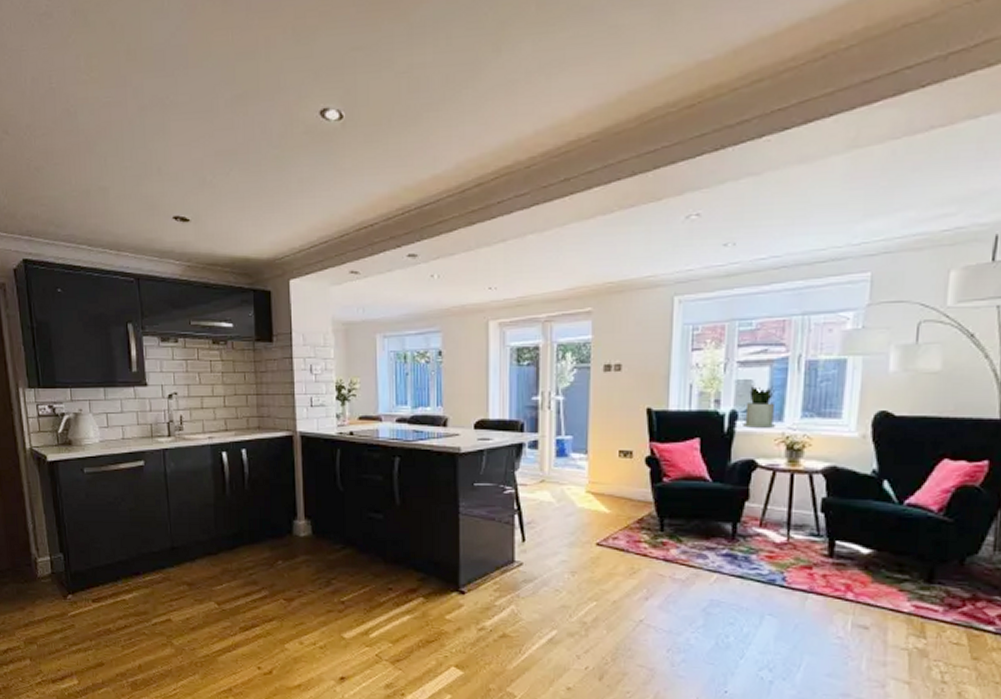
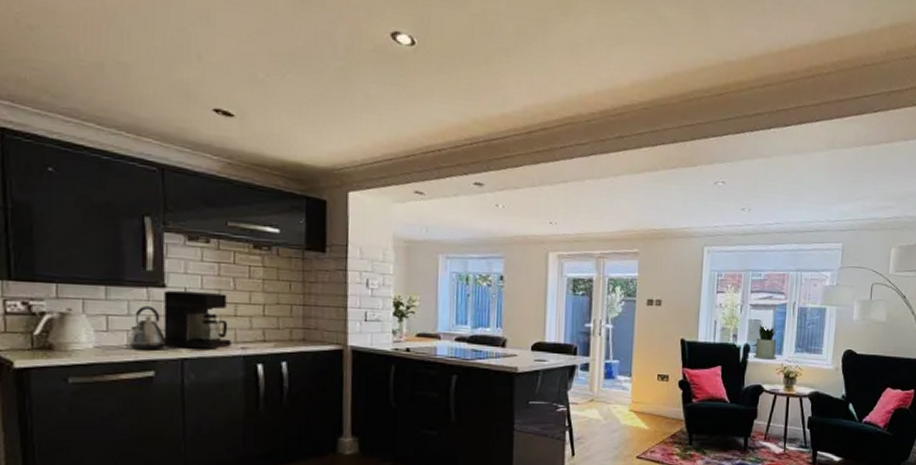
kettle: none [123,404,151,444] -> present [128,306,167,352]
coffee maker: none [147,387,200,440] -> present [163,290,231,349]

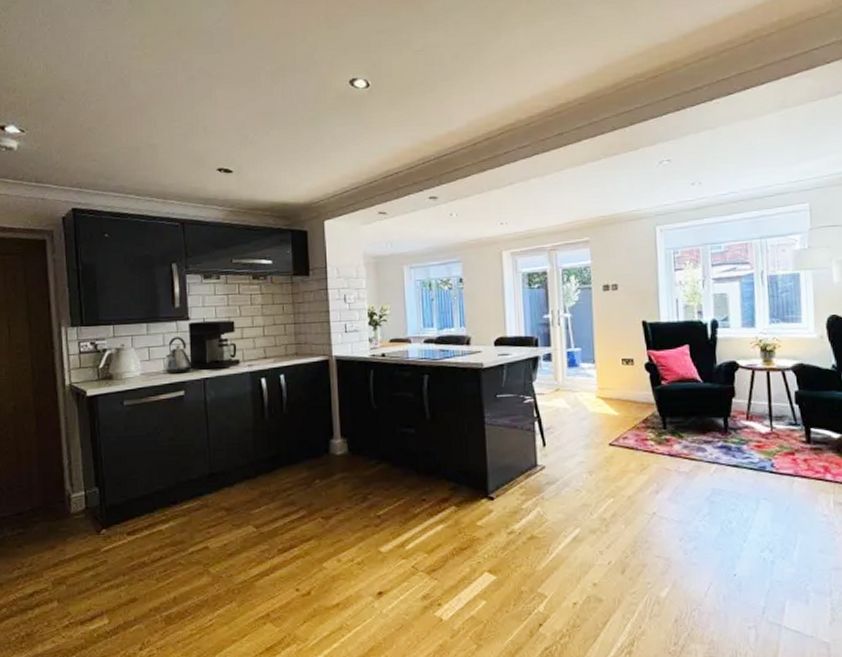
planter: present [753,325,778,361] -> none [723,298,751,335]

